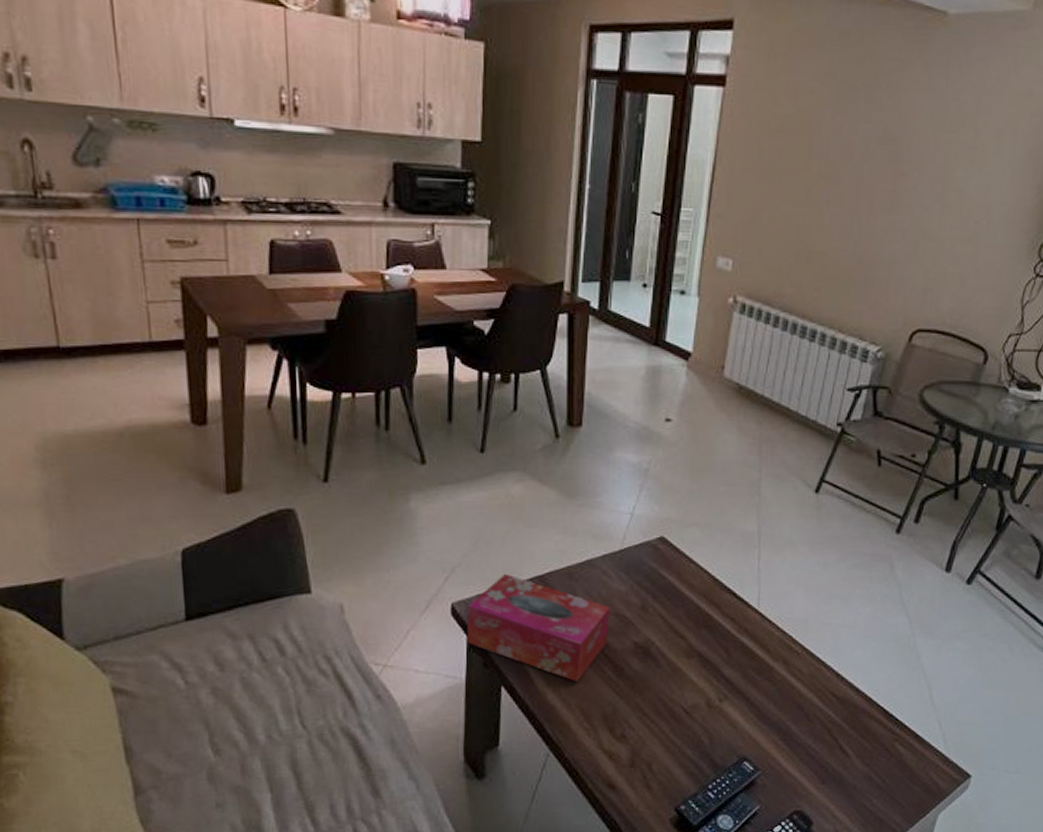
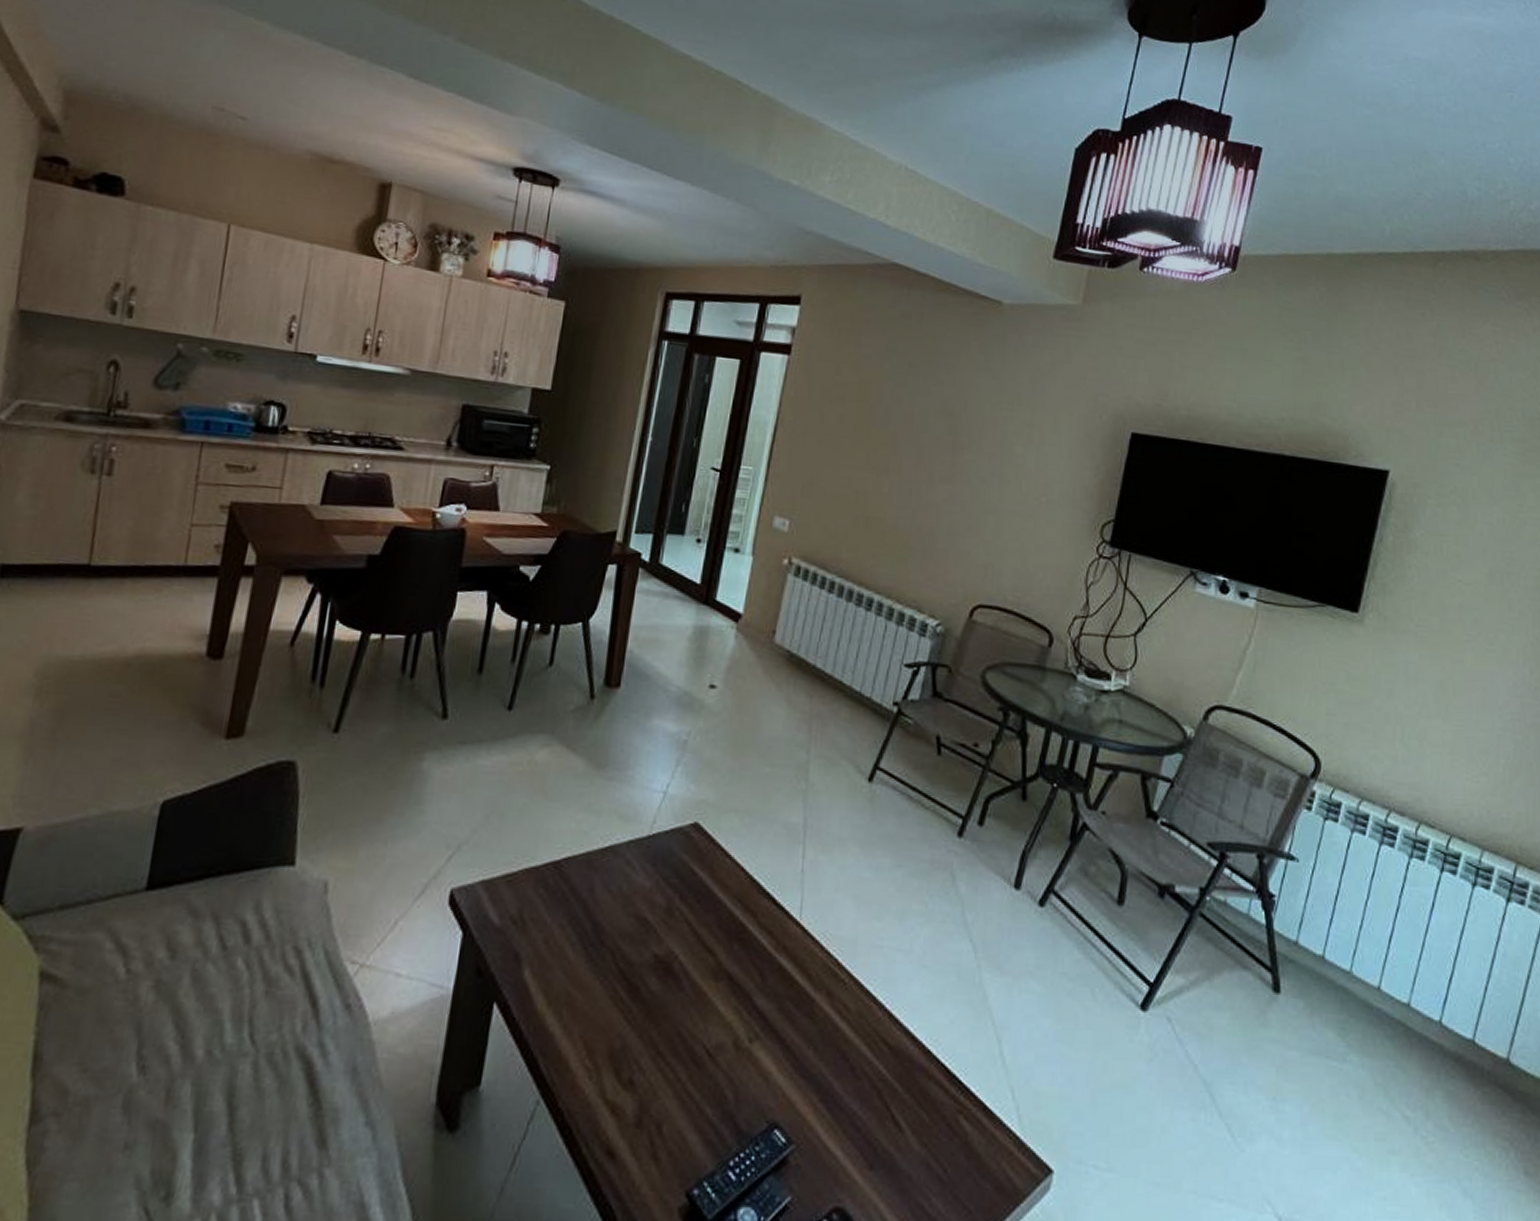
tissue box: present [466,573,611,681] -> none [461,855,632,1002]

